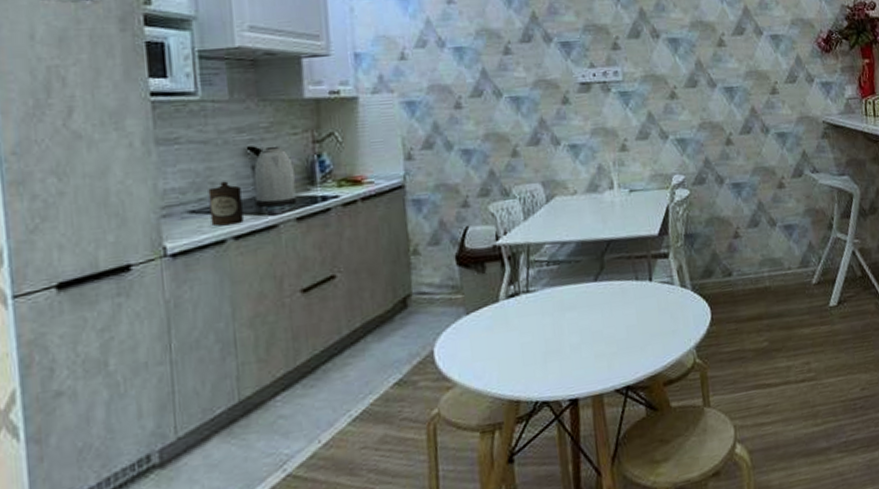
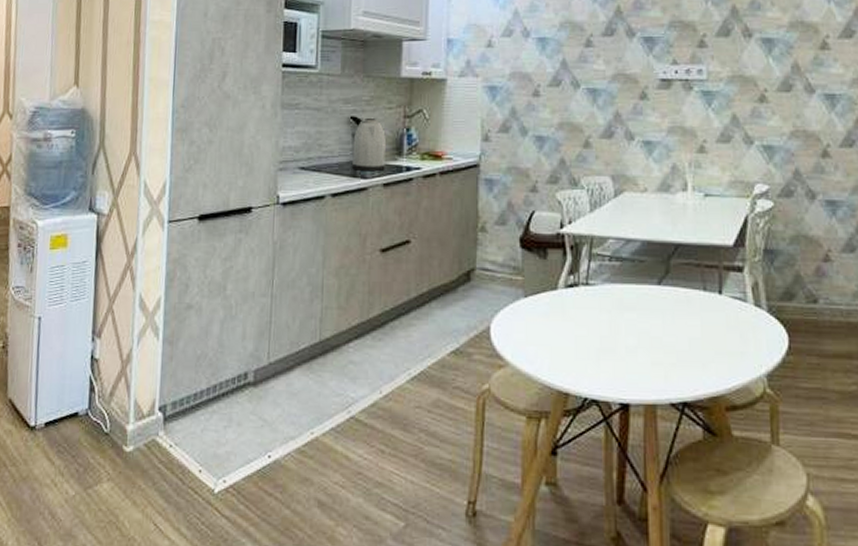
canister: present [208,181,244,227] -> none [315,145,341,183]

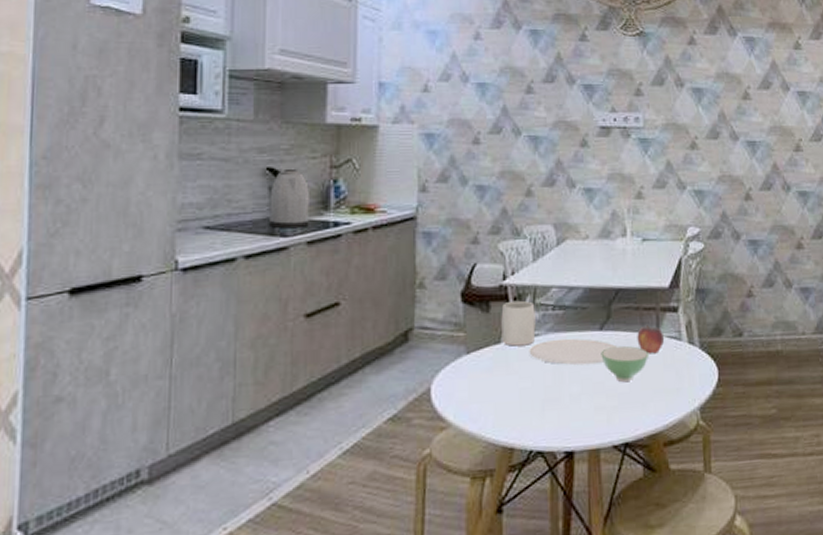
mug: none [558,249,592,294] -> present [501,300,536,346]
plate: none [585,290,676,319] -> present [529,338,617,366]
bowl: none [658,302,711,340] -> present [601,345,650,383]
fruit: none [697,283,728,314] -> present [637,325,665,354]

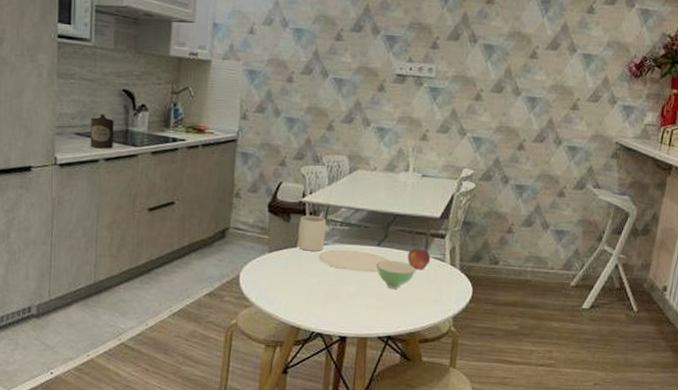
canister: none [224,200,256,244] -> present [90,114,114,149]
kettle: present [269,170,309,229] -> none [124,92,155,141]

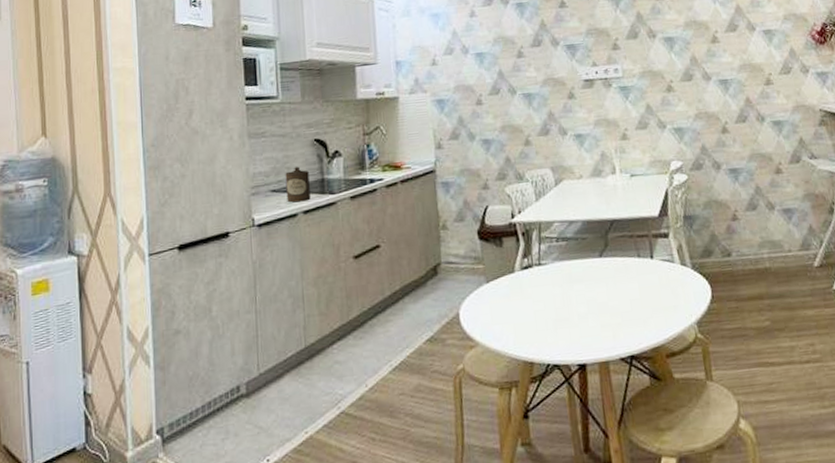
mug: present [297,215,327,252] -> none [512,235,544,275]
plate: present [318,249,390,273] -> none [539,265,616,290]
bowl: present [376,260,417,290] -> none [602,269,646,302]
fruit: present [407,246,431,270] -> none [633,250,659,276]

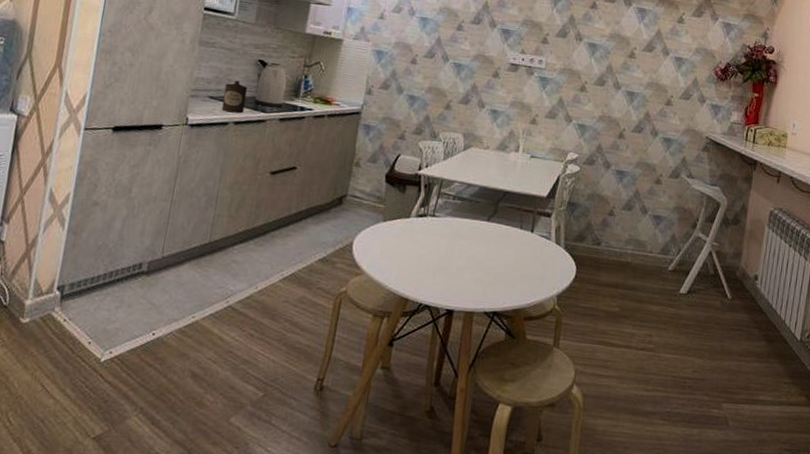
kettle: none [318,139,351,188] -> present [255,63,287,108]

